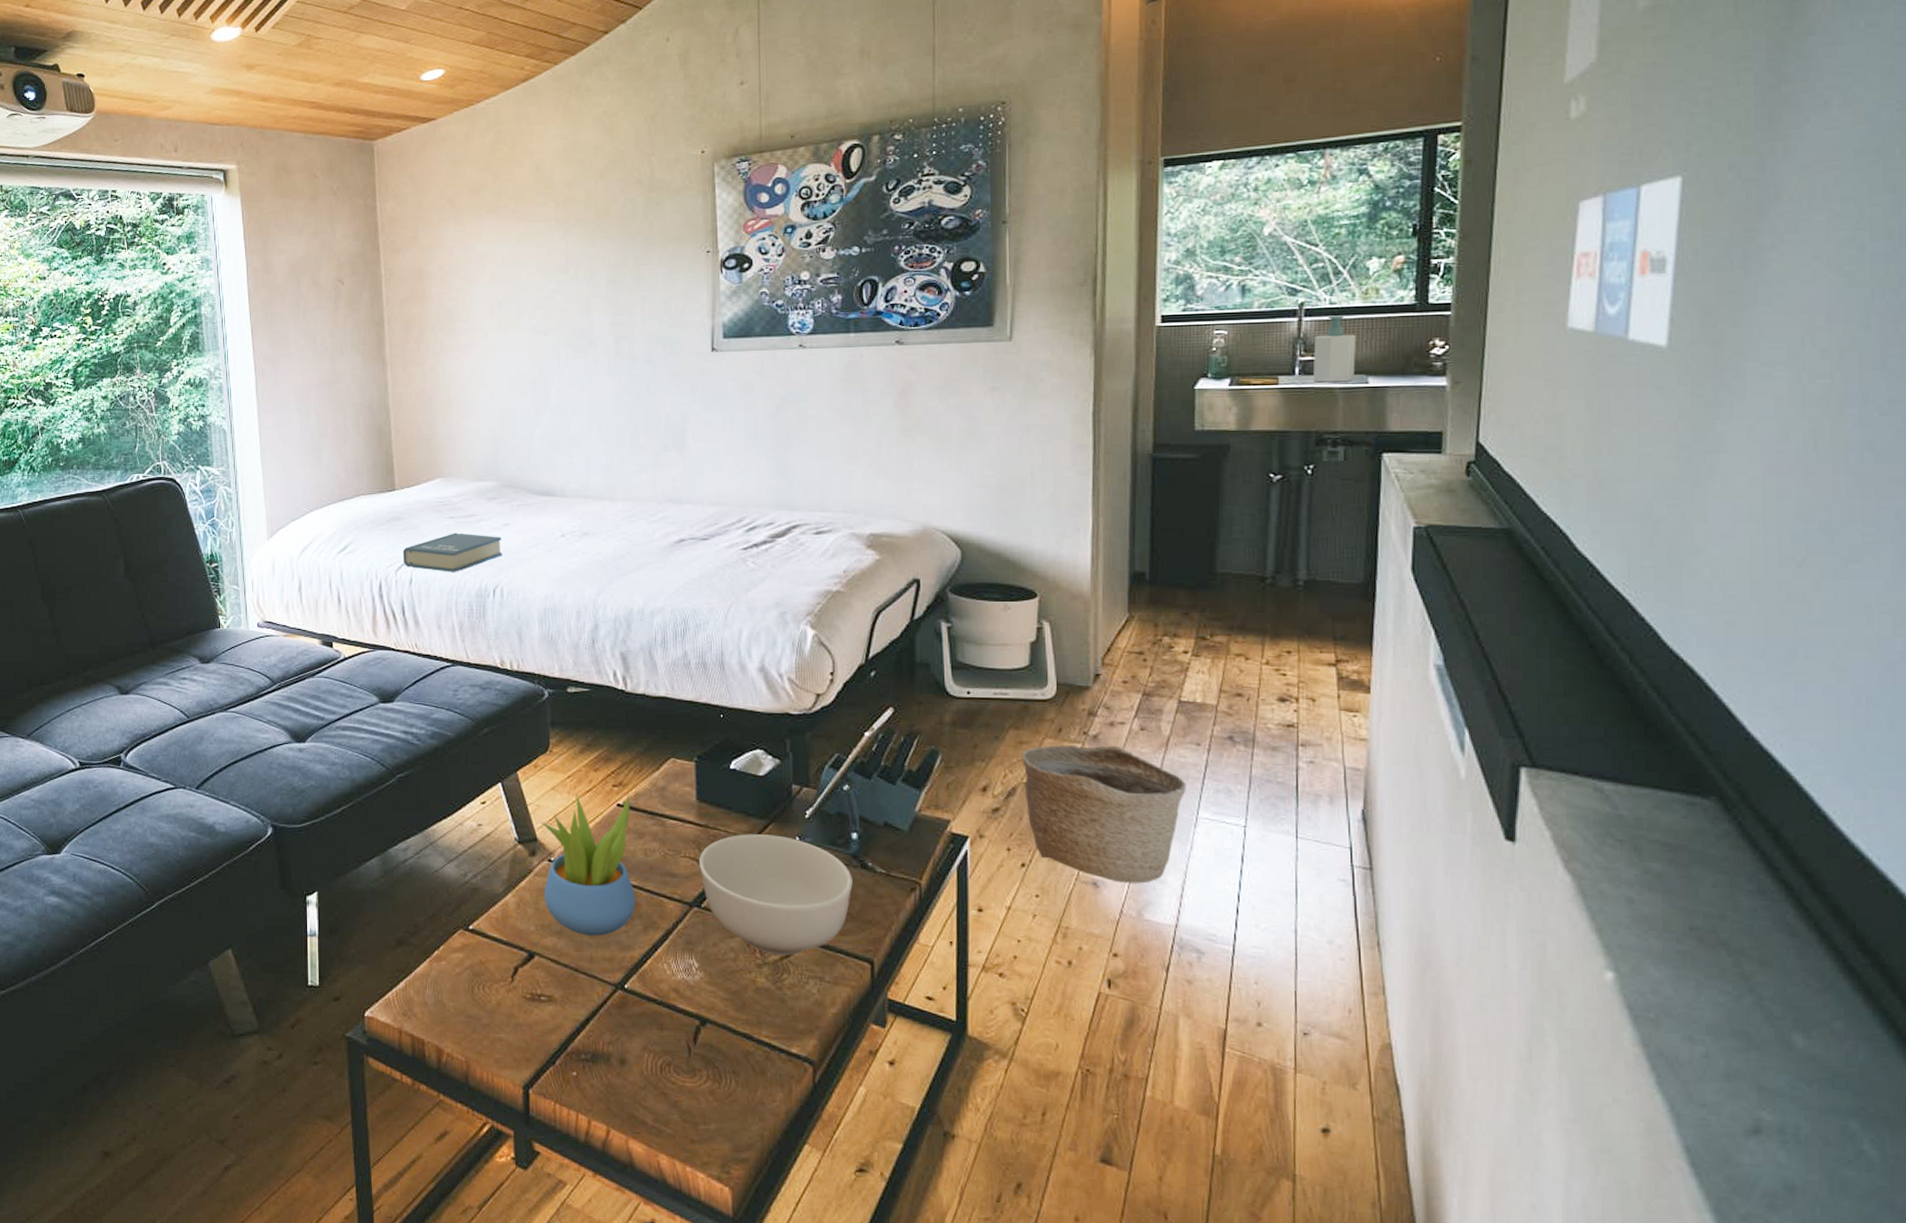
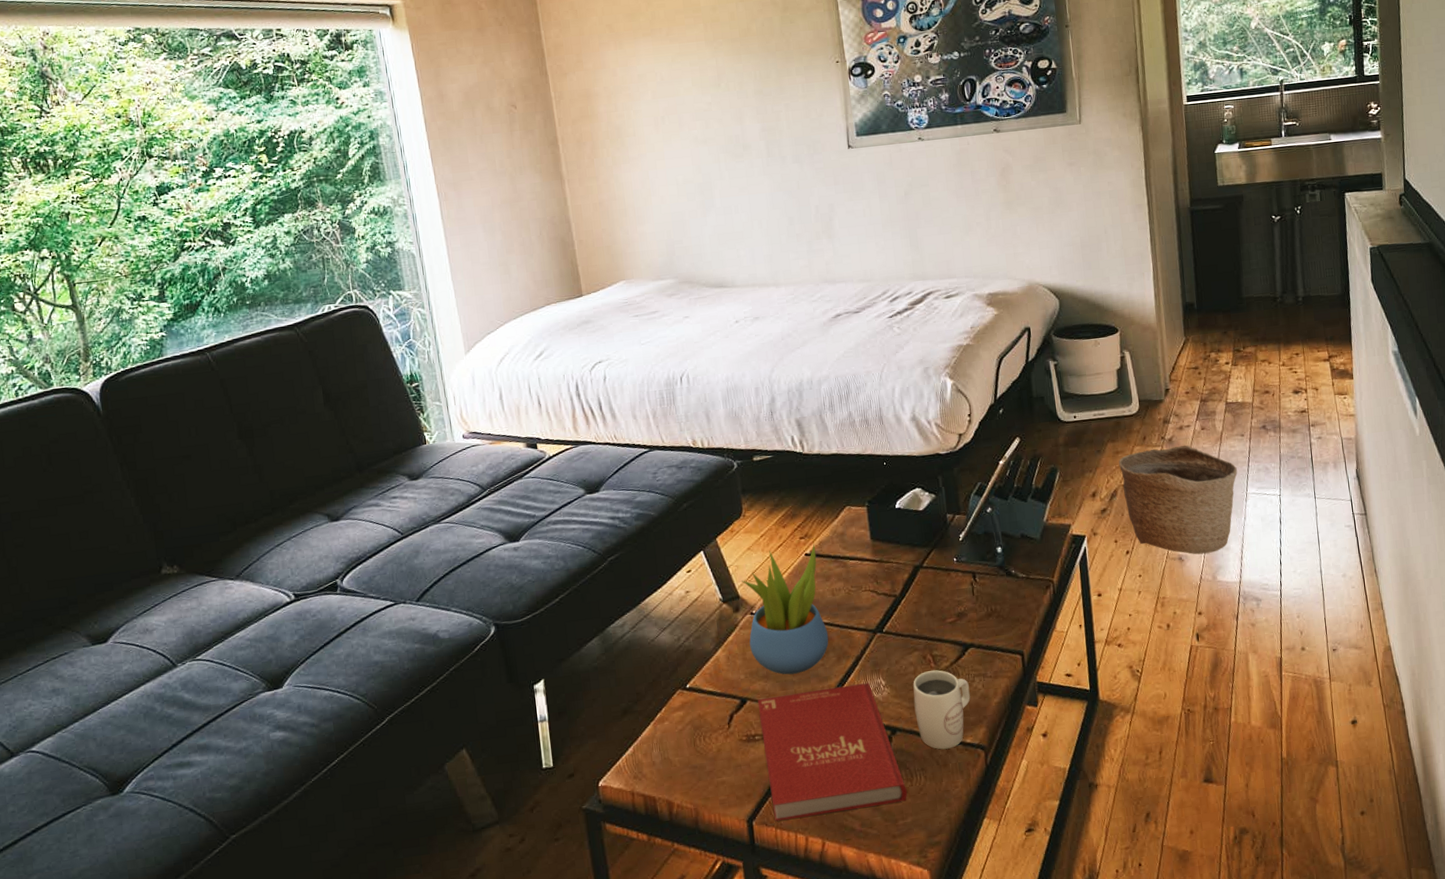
book: present [402,533,503,572] -> none [594,328,686,366]
book: none [547,956,714,1105] -> present [757,682,908,821]
bowl: present [699,834,853,956] -> none [877,559,1002,662]
mug: none [731,961,801,1055] -> present [913,670,971,750]
soap bottle: present [1312,315,1357,383] -> none [1292,88,1322,142]

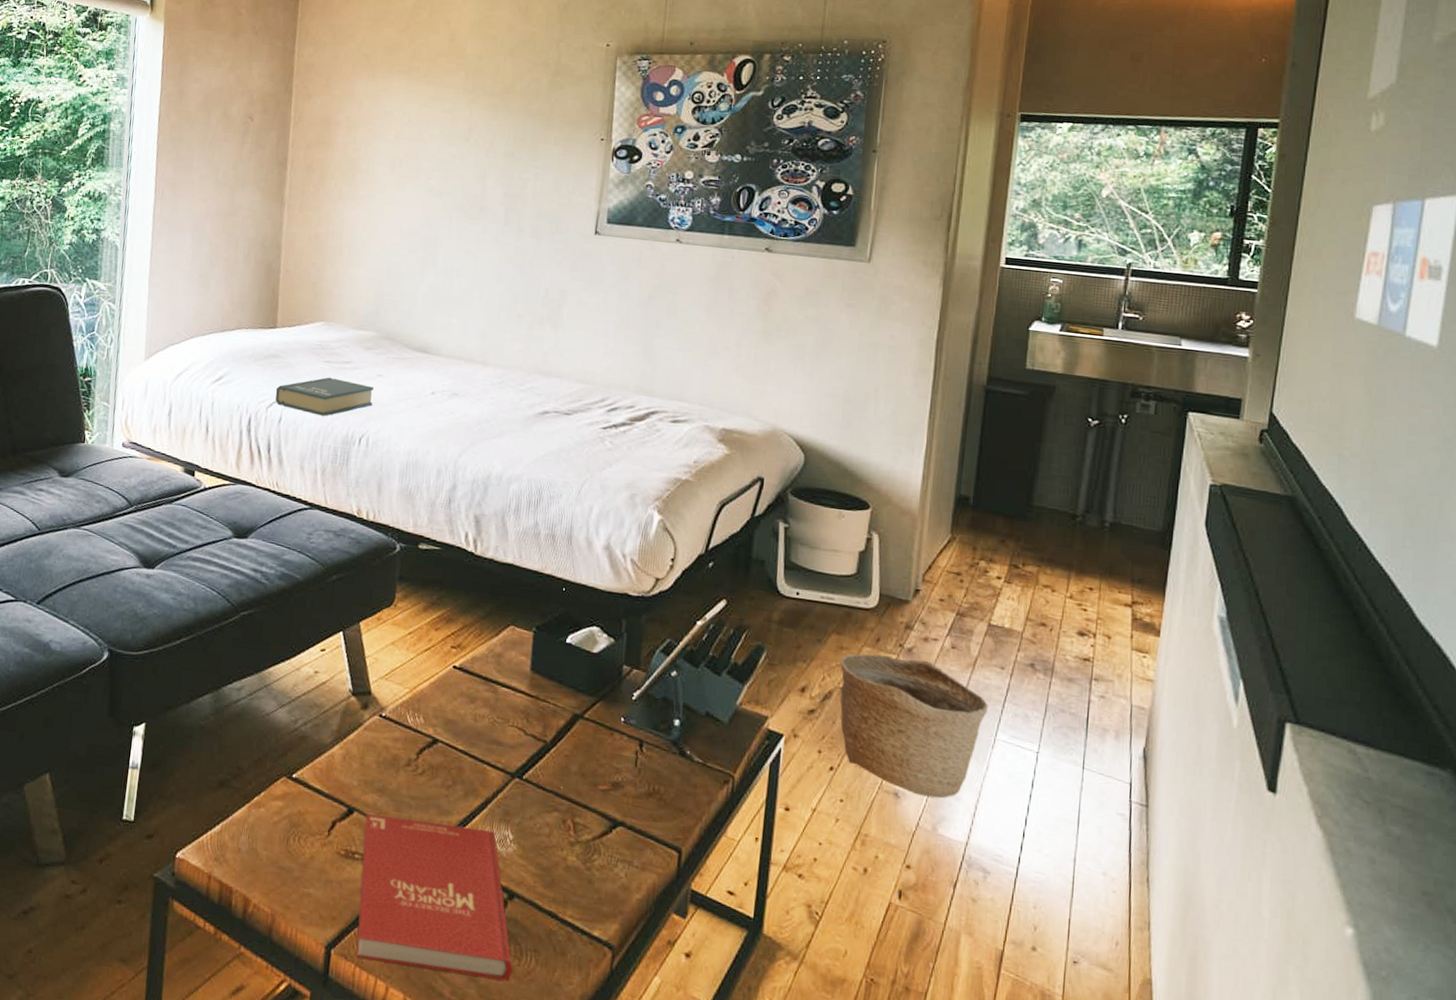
book: none [594,328,686,366] -> present [275,377,374,416]
succulent plant: present [742,543,829,675] -> none [370,651,467,798]
mug: present [913,670,971,750] -> none [539,838,610,937]

